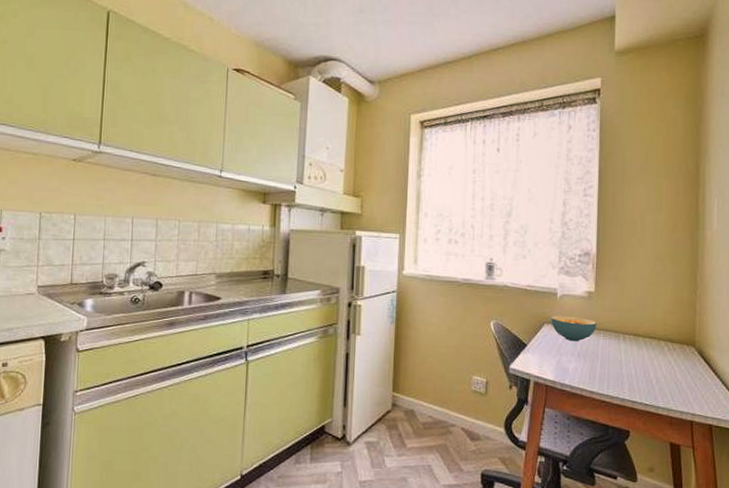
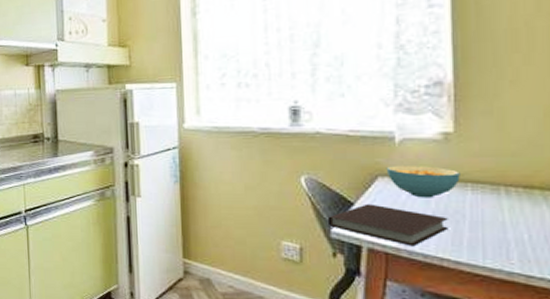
notebook: none [507,345,588,380] -> present [327,203,449,247]

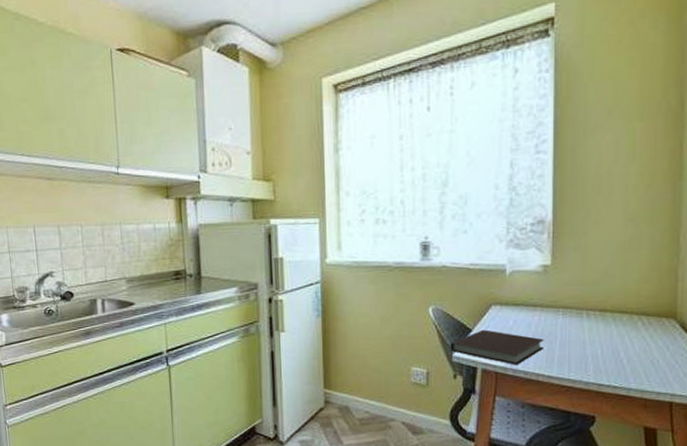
cereal bowl: present [386,165,460,198] -> none [498,294,554,323]

